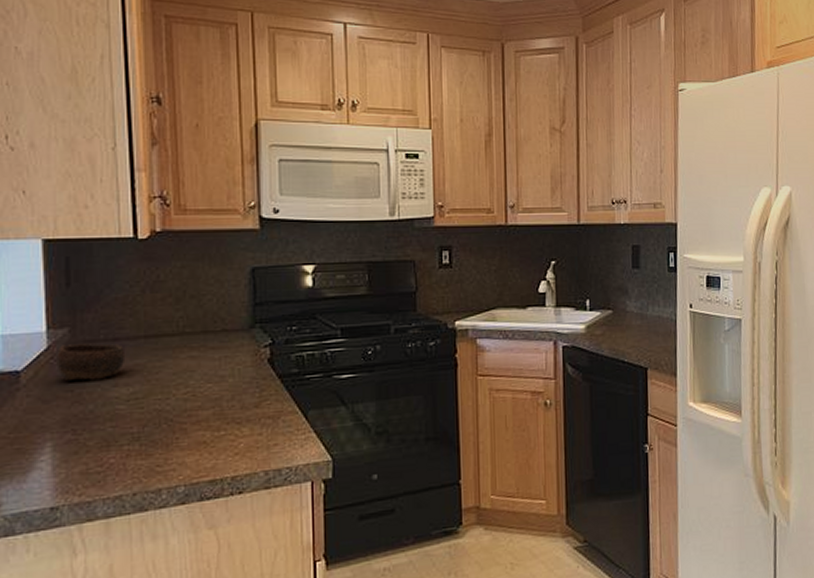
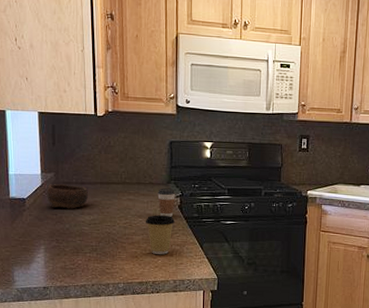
coffee cup: none [217,375,265,435] -> present [145,215,176,255]
coffee cup: none [235,335,262,377] -> present [157,188,175,217]

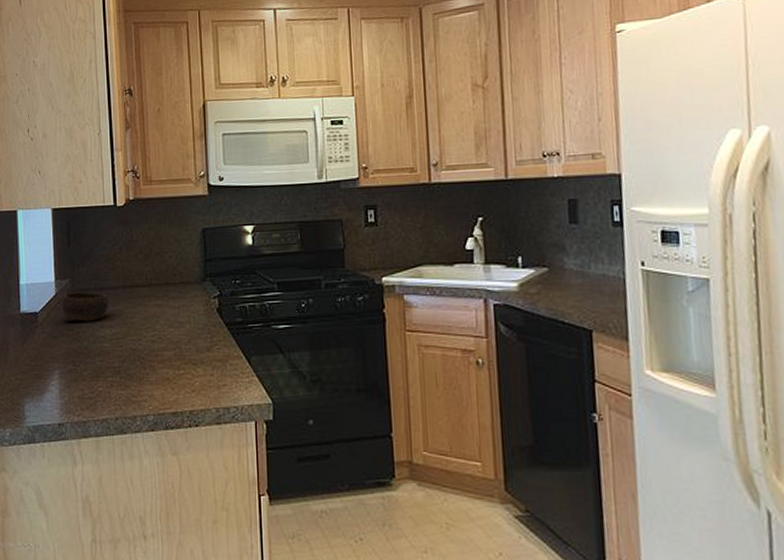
coffee cup: present [145,215,176,255] -> none [177,322,215,374]
coffee cup: present [157,188,175,217] -> none [190,287,212,324]

